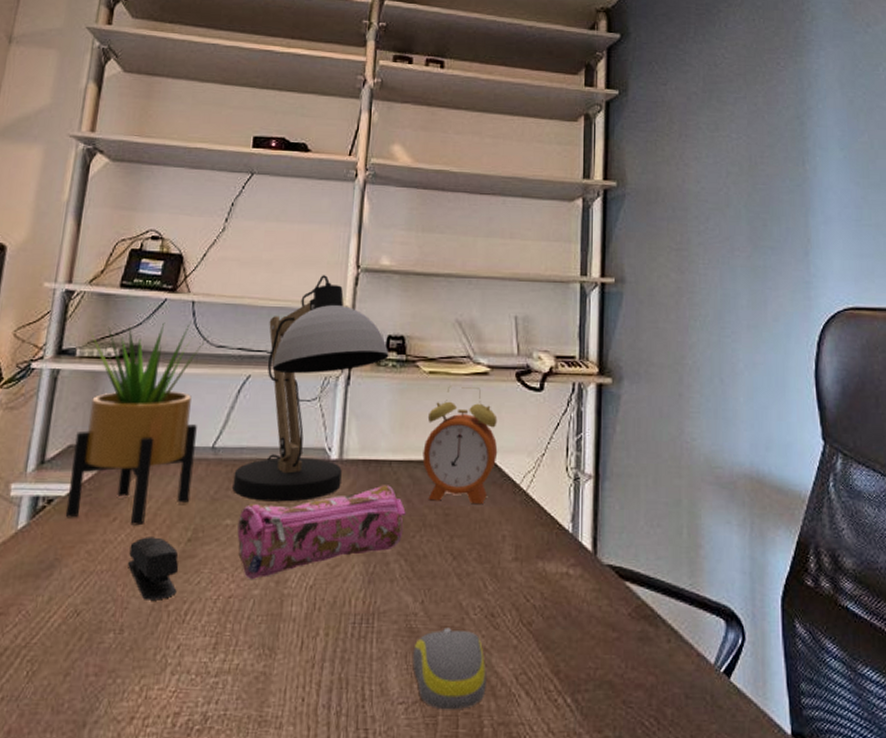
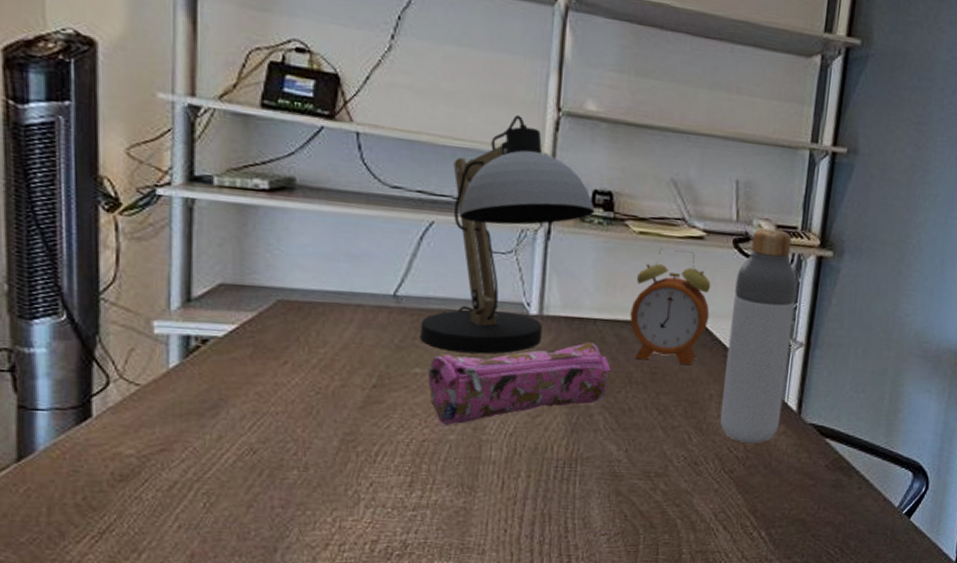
potted plant: present [65,322,208,526] -> none [225,153,380,370]
stapler: present [128,537,179,600] -> none [306,381,365,442]
computer mouse: present [413,627,487,710] -> none [615,473,688,541]
bottle: none [514,360,580,589] -> present [719,228,798,443]

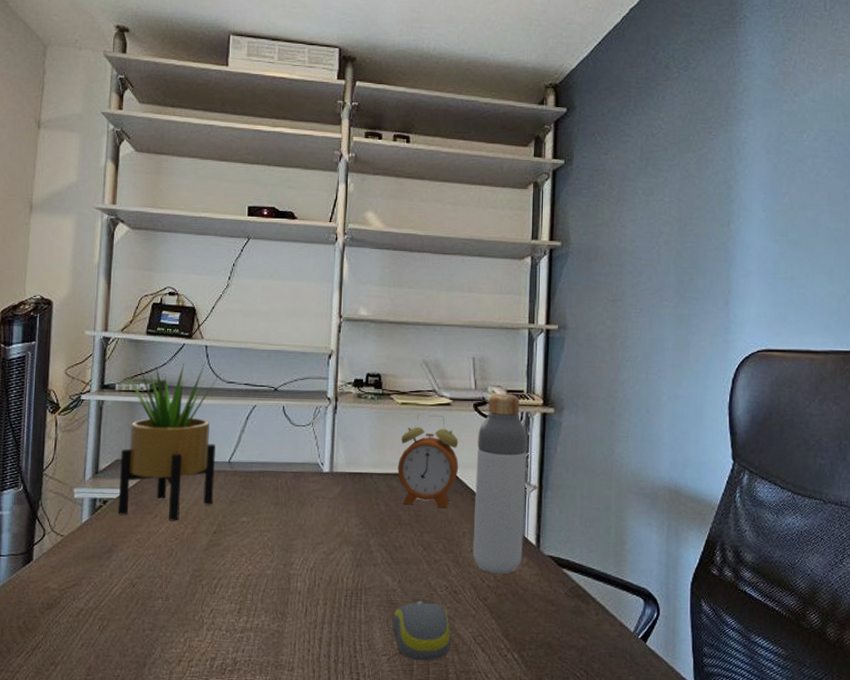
potted plant: none [225,153,380,370] -> present [118,363,220,521]
desk lamp: present [420,115,595,354] -> none [246,324,368,505]
pencil case: present [428,342,611,425] -> none [252,492,385,562]
computer mouse: none [615,473,688,541] -> present [393,601,451,661]

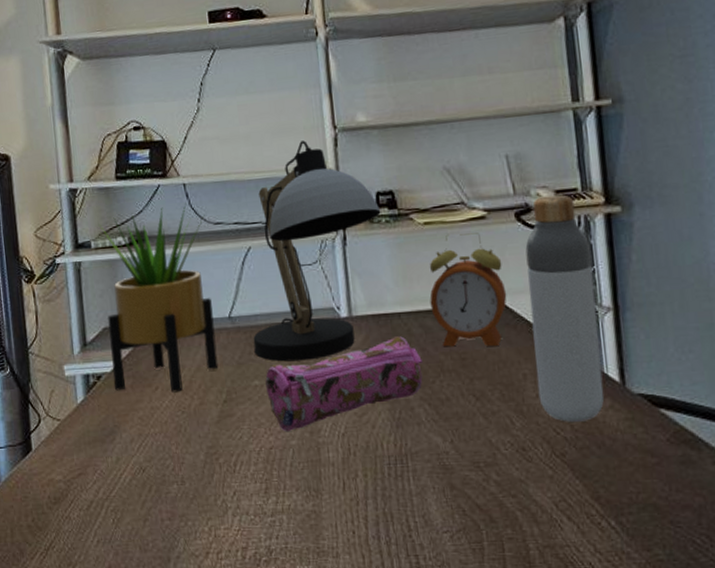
desk lamp: none [246,324,368,505] -> present [253,141,381,362]
pencil case: none [252,492,385,562] -> present [265,336,423,431]
computer mouse: present [393,601,451,661] -> none [450,463,527,536]

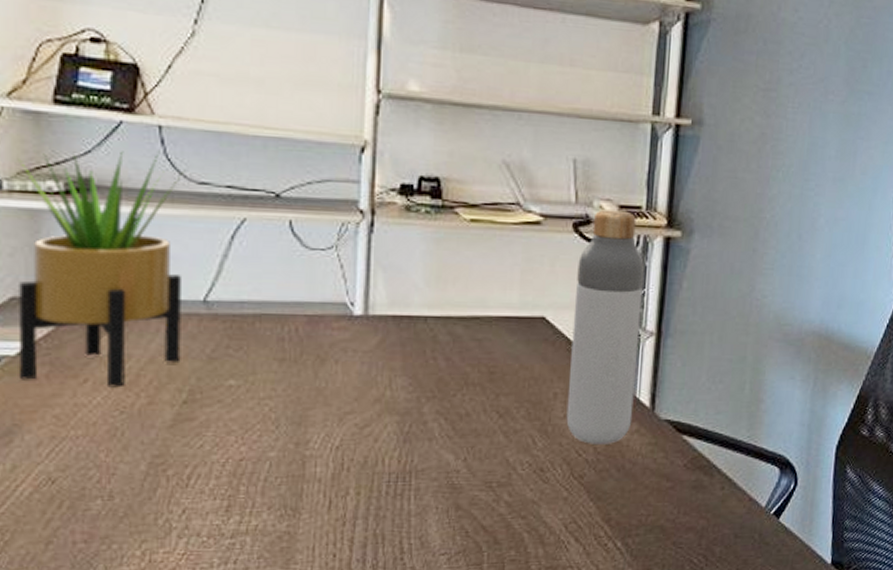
desk lamp: present [253,141,381,362] -> none [234,100,421,361]
pencil case: present [265,336,423,431] -> none [244,342,445,441]
alarm clock: present [429,233,507,347] -> none [463,235,551,361]

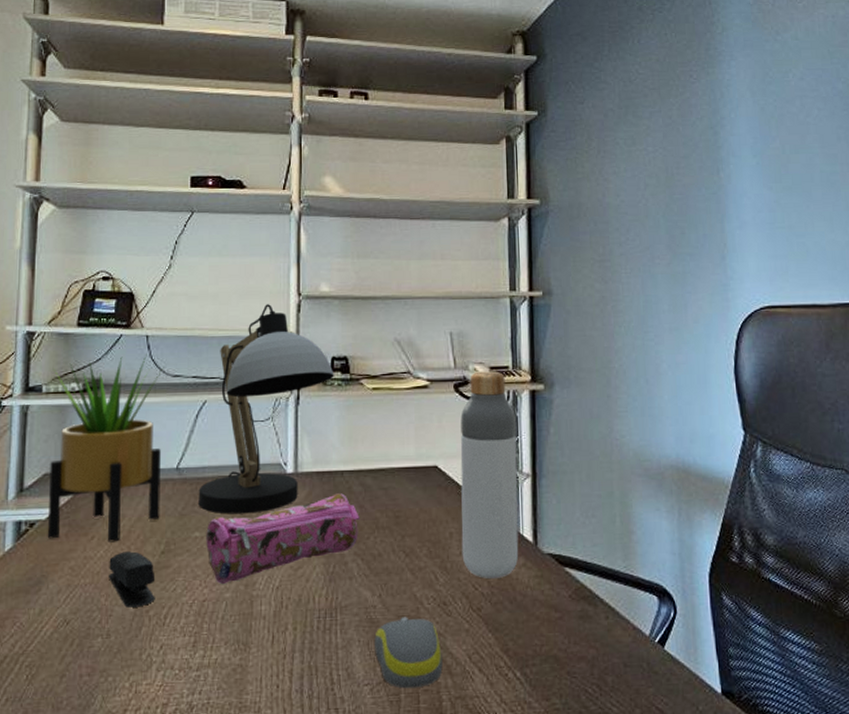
stapler: none [110,399,175,465] -> present [109,551,156,608]
desk lamp: none [234,100,421,361] -> present [198,304,334,514]
pencil case: none [244,342,445,441] -> present [206,493,360,584]
computer mouse: none [455,483,535,558] -> present [374,617,443,689]

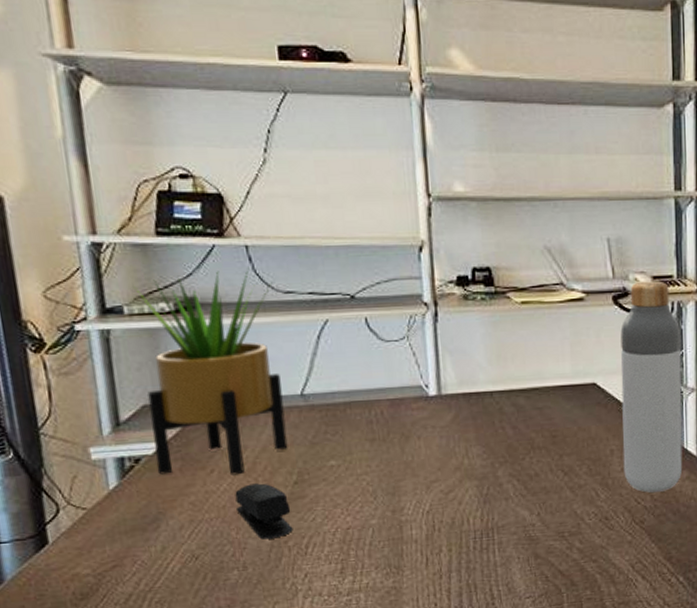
desk lamp: present [198,304,334,514] -> none [329,207,477,441]
pencil case: present [206,493,360,584] -> none [343,414,513,511]
computer mouse: present [374,617,443,689] -> none [534,533,605,599]

